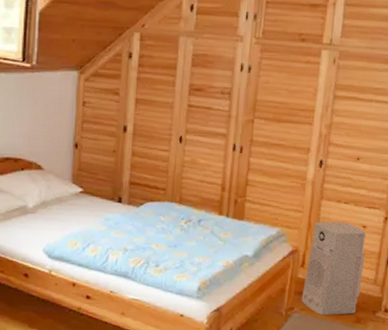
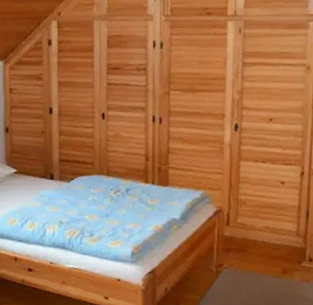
air purifier: present [301,221,366,316] -> none [229,180,286,270]

